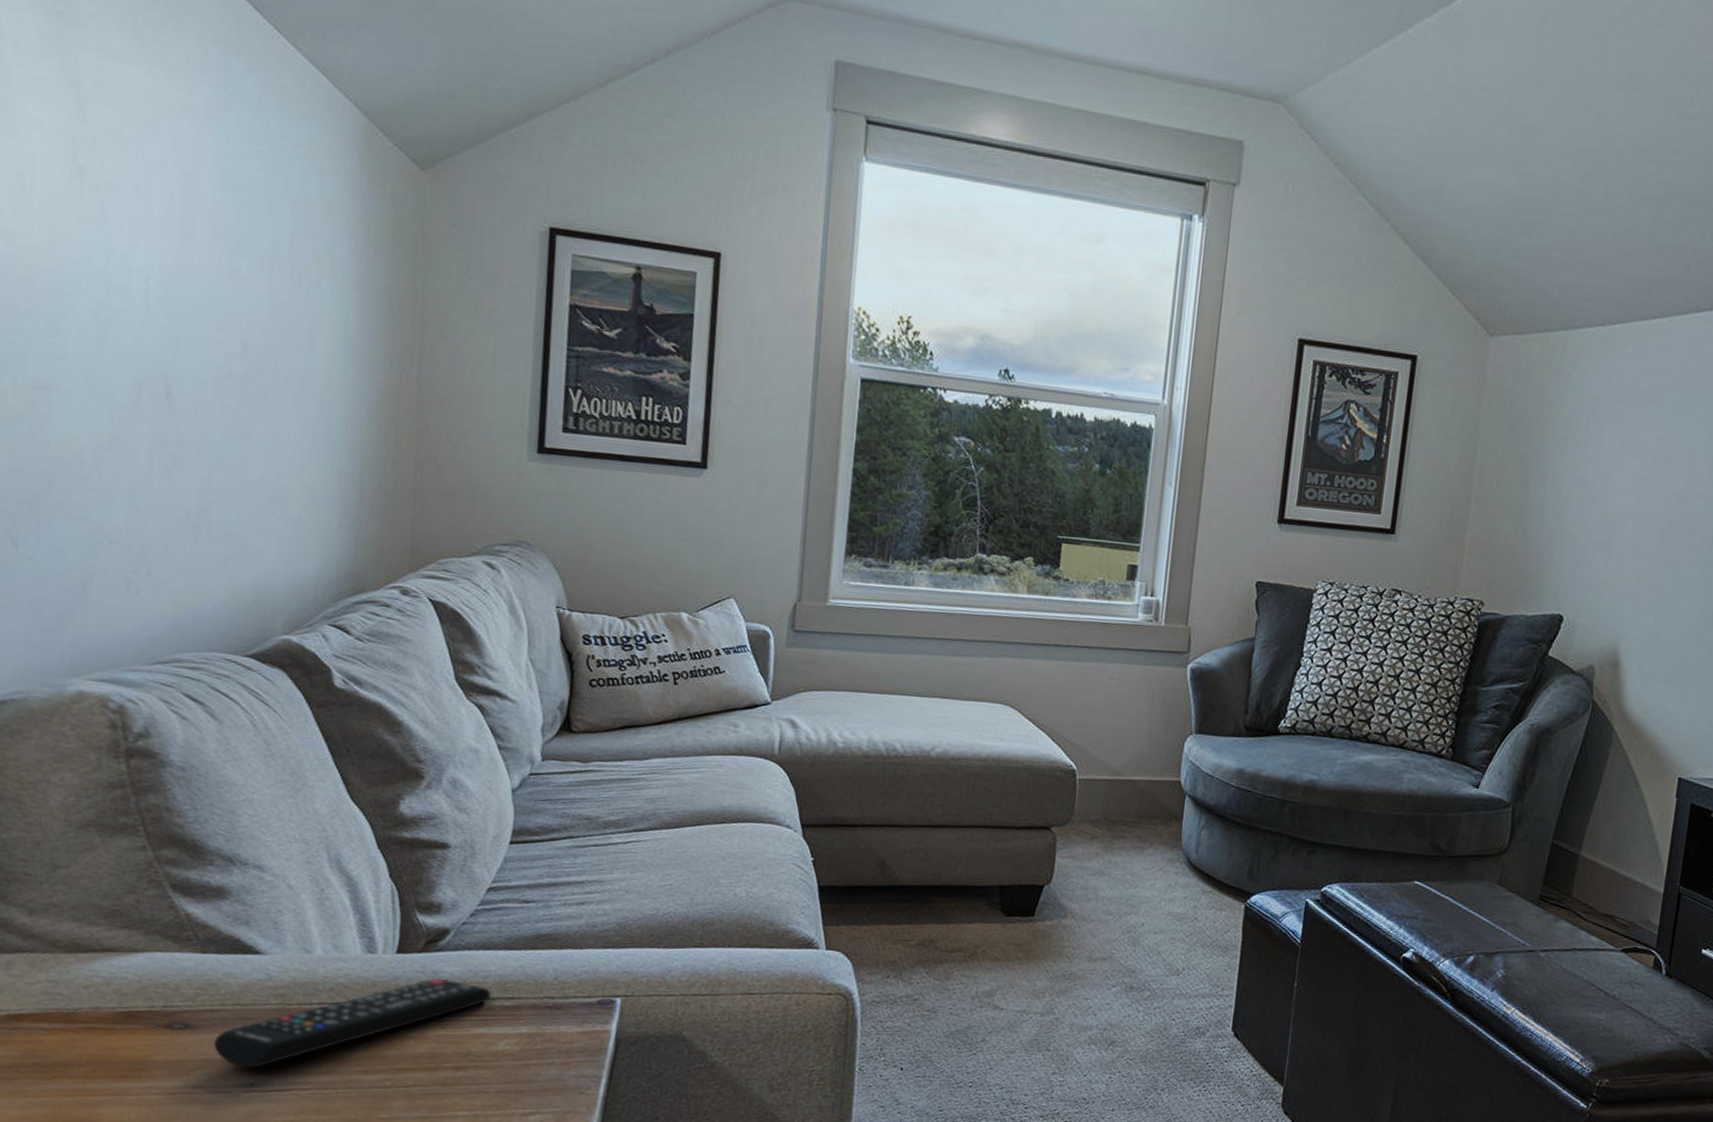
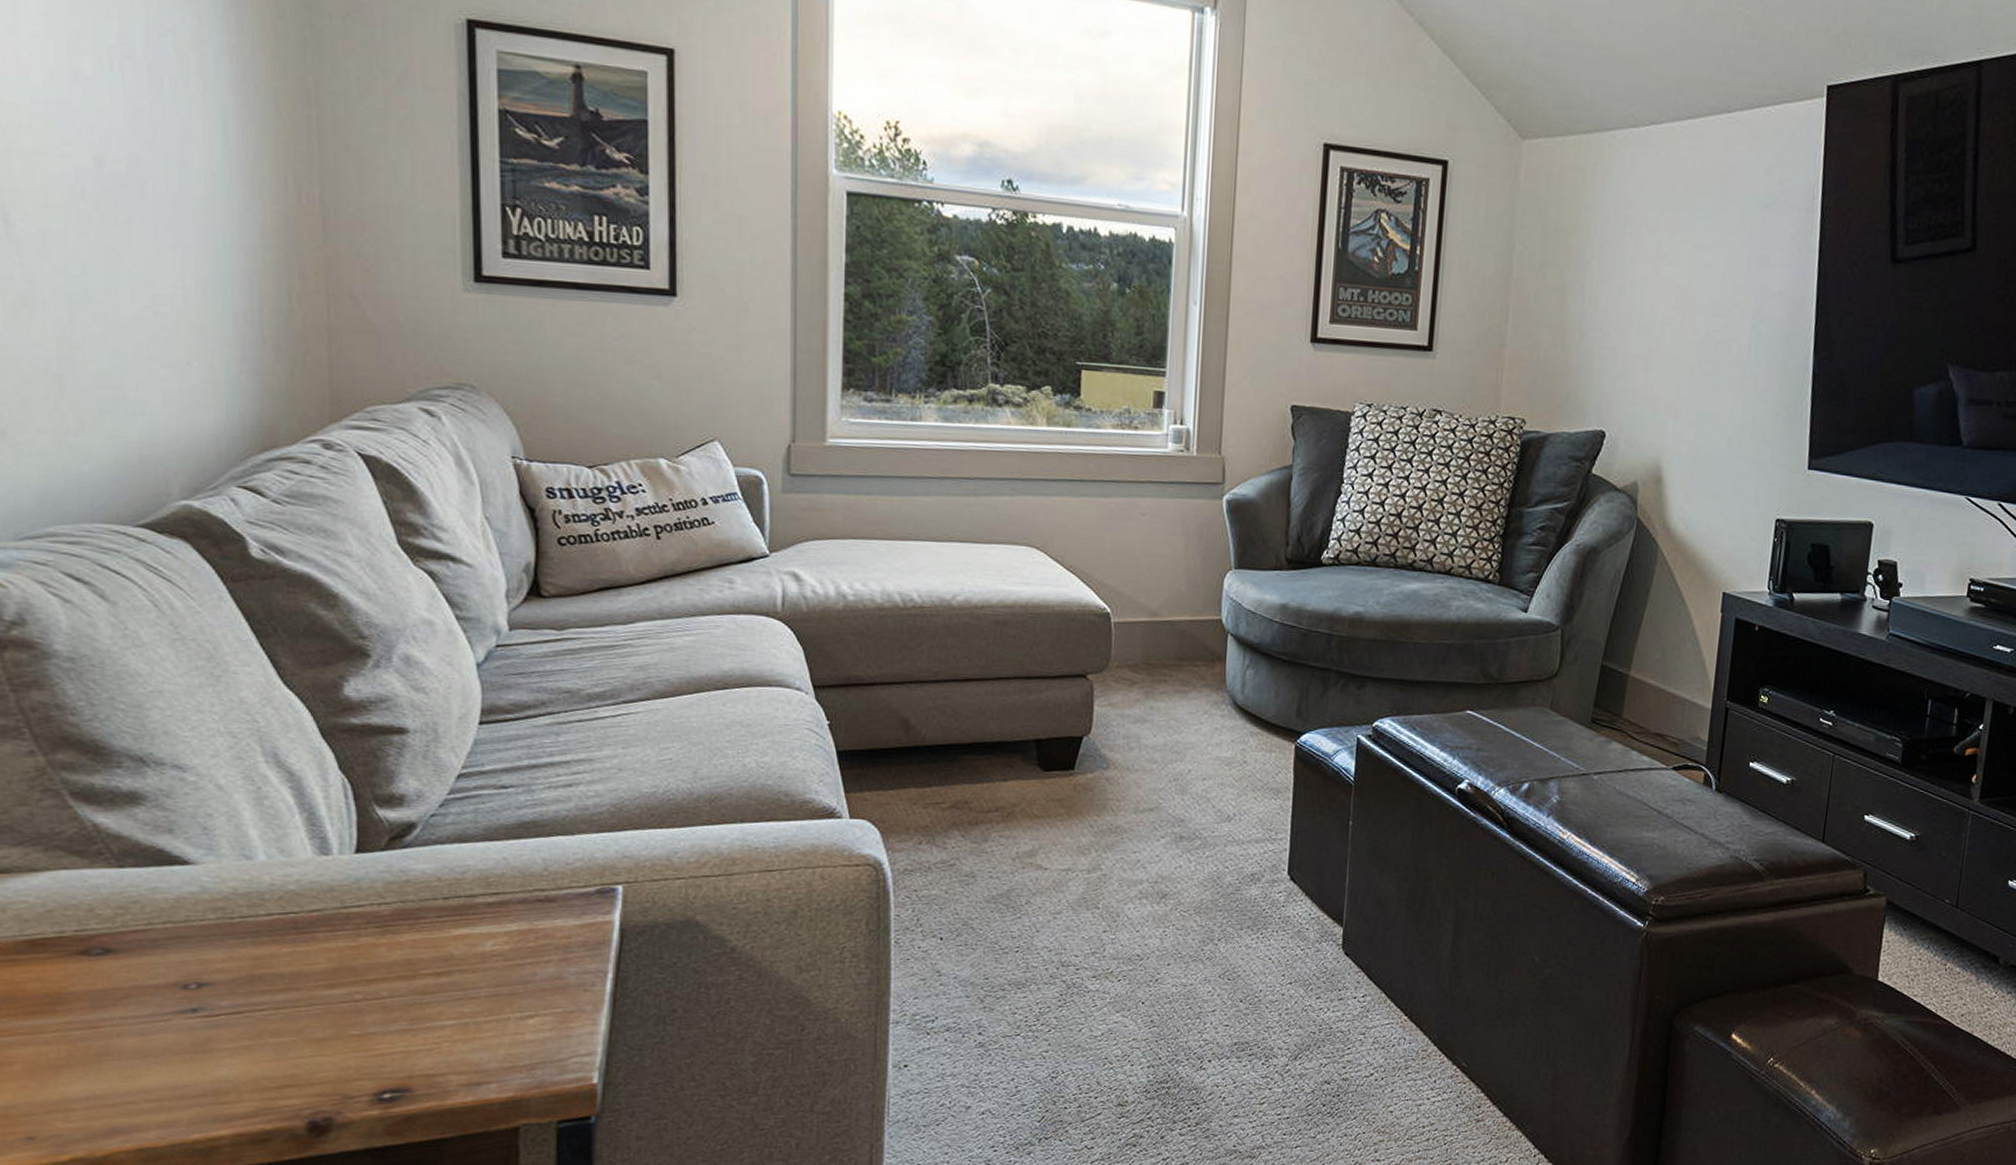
remote control: present [214,977,492,1069] -> none [143,876,472,992]

